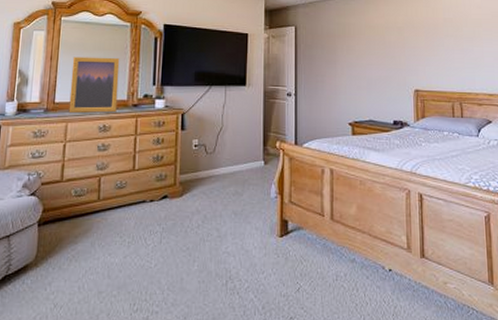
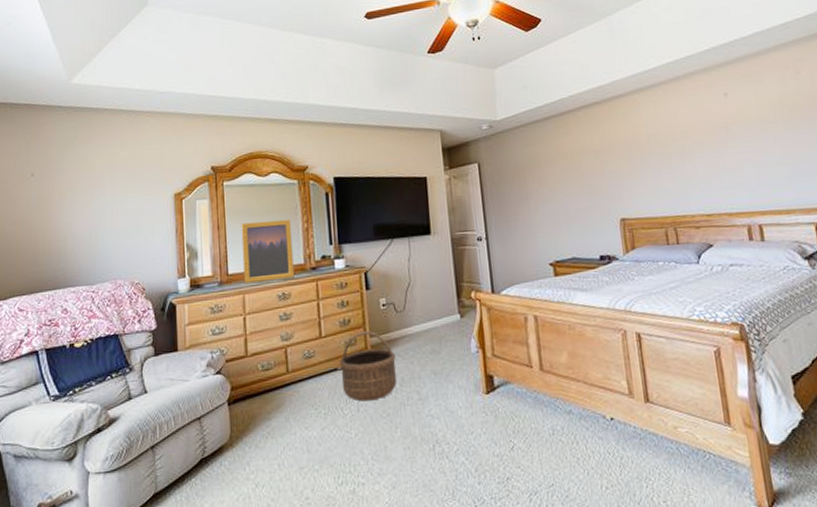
basket: none [148,169,201,234] -> present [339,331,397,401]

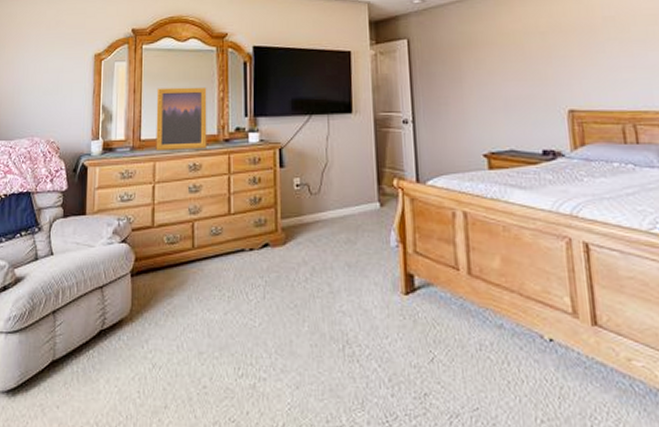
basket: present [339,331,397,401] -> none [246,212,308,288]

